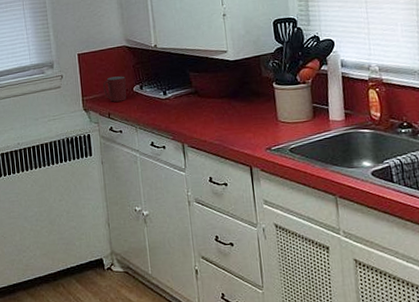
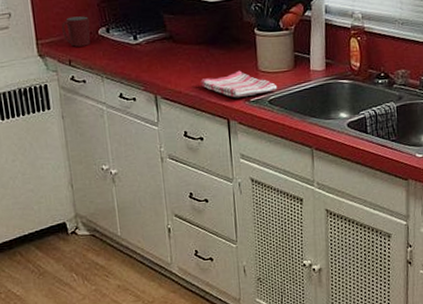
dish towel: none [223,121,298,147] -> present [200,70,278,98]

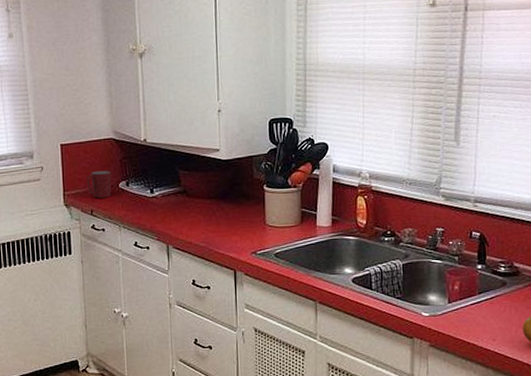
dish towel: present [200,70,278,98] -> none [210,224,284,250]

